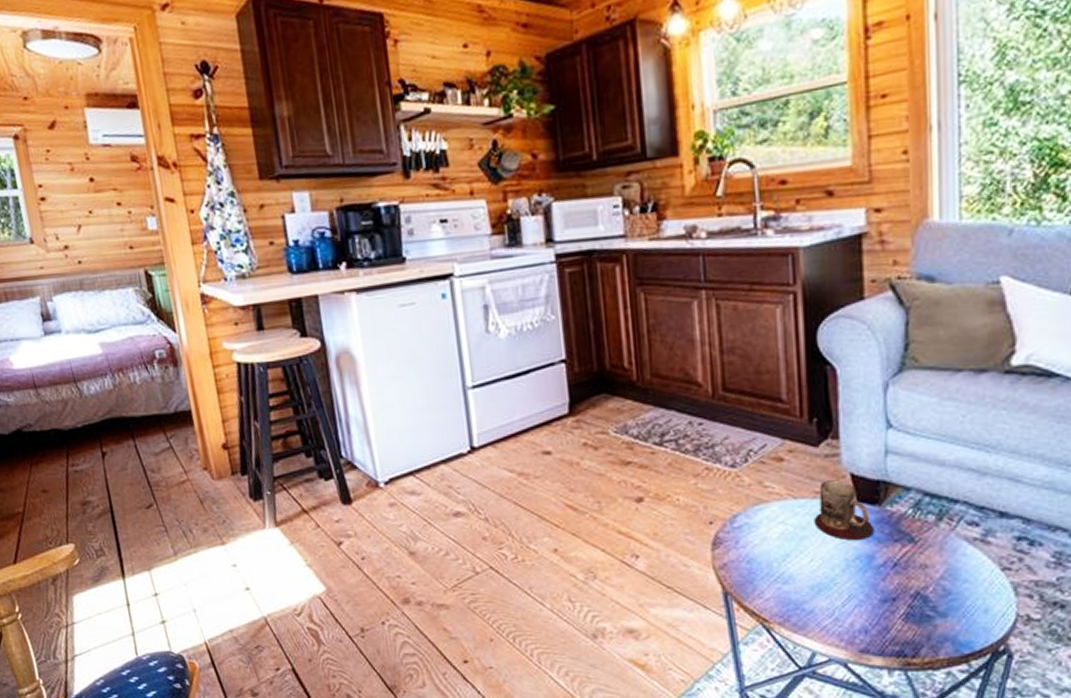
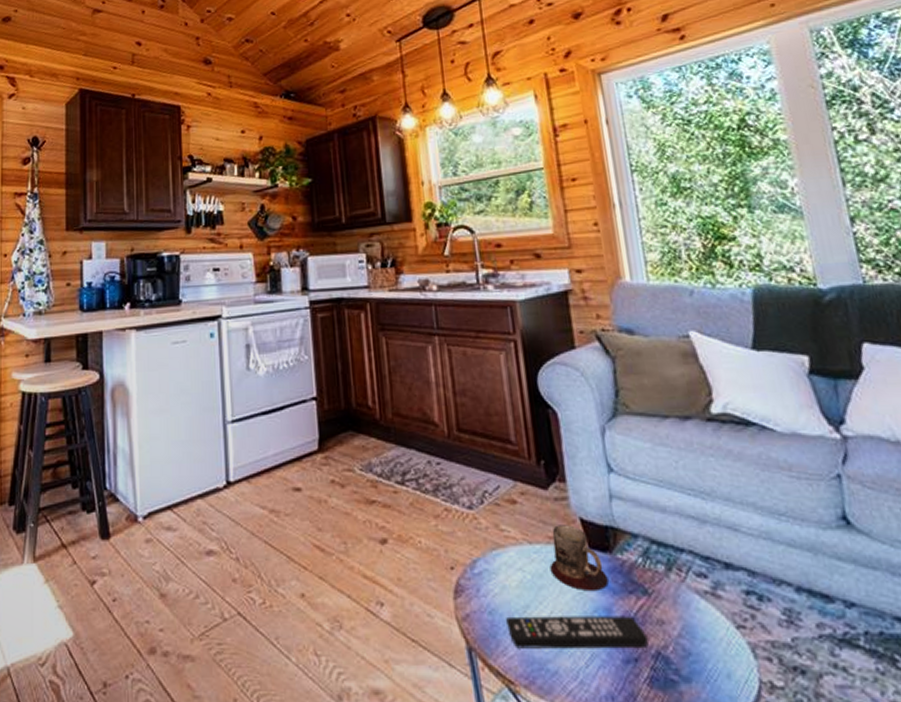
remote control: none [765,561,910,592] -> present [506,616,649,649]

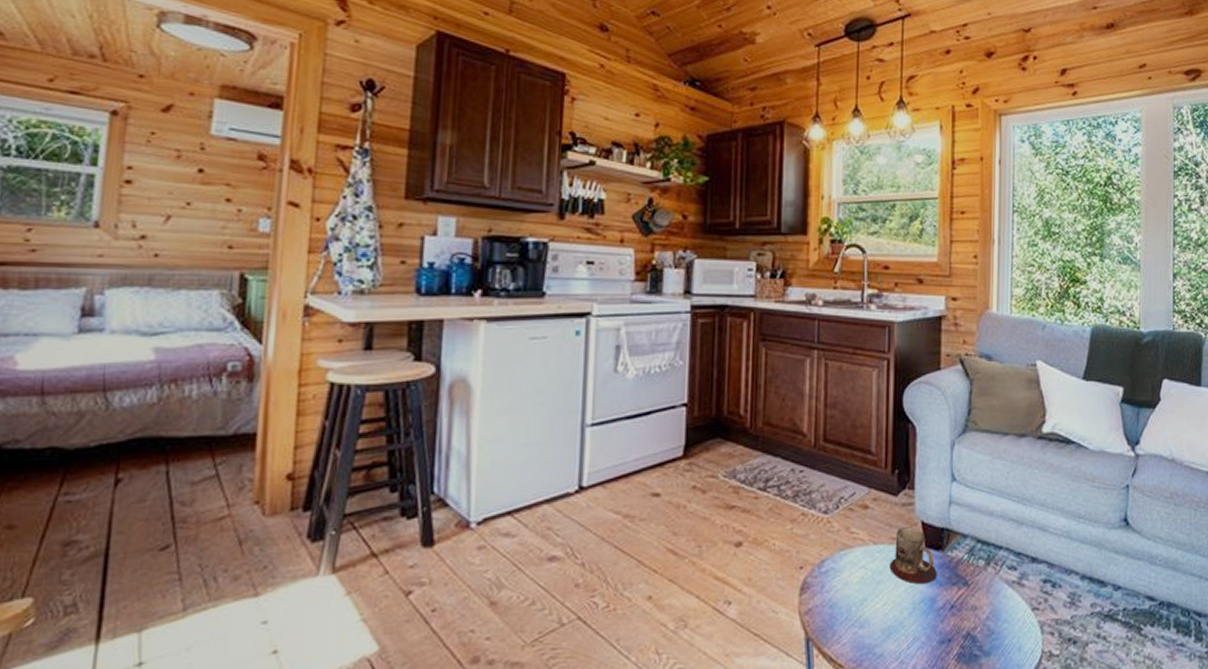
remote control: present [506,616,649,649] -> none [844,604,963,637]

